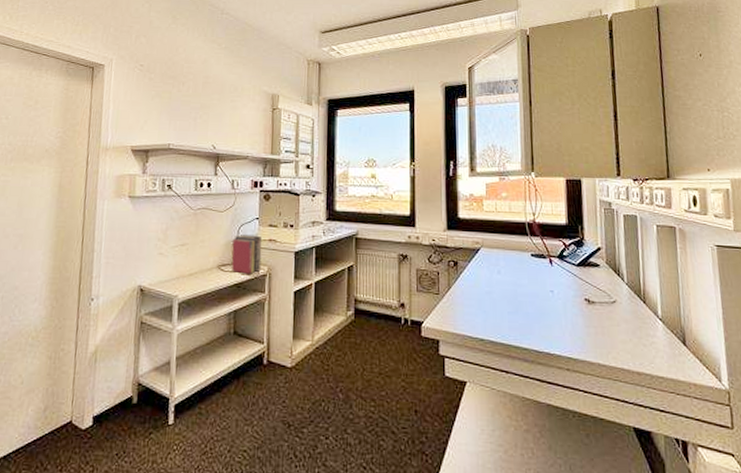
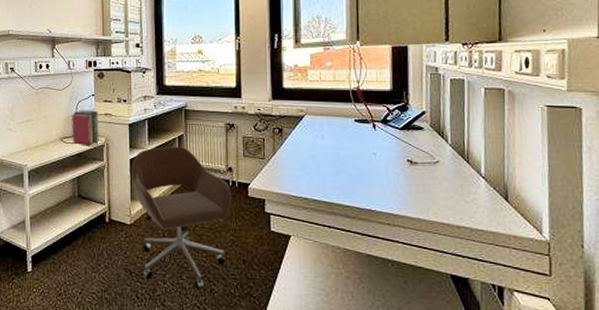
office chair: none [294,278,403,446] -> present [130,147,231,290]

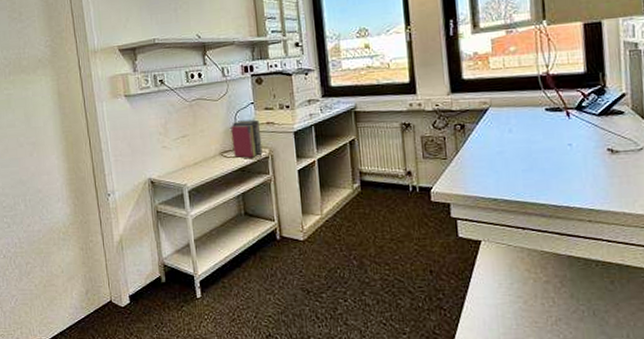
office chair: present [130,147,231,290] -> none [300,153,413,306]

